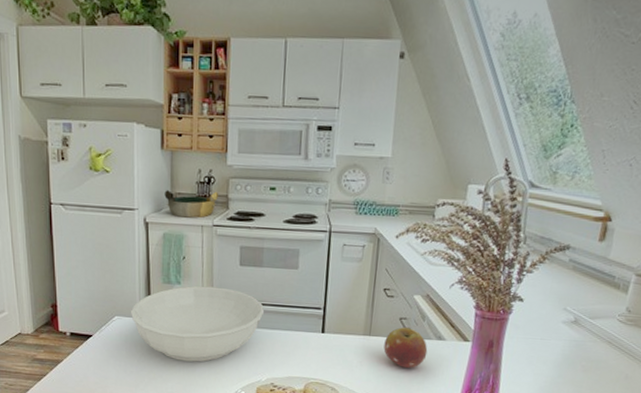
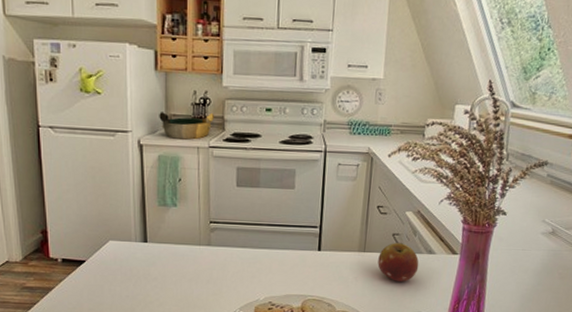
bowl: present [130,285,265,362] -> none [125,207,262,284]

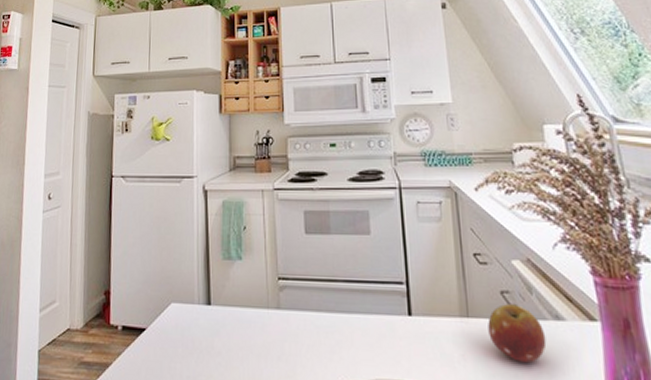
cooking pot: present [159,112,215,140] -> none [223,152,278,182]

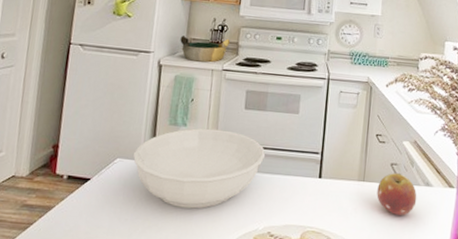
bowl: none [187,260,338,362] -> present [133,128,266,209]
cooking pot: none [223,152,278,182] -> present [180,36,231,63]

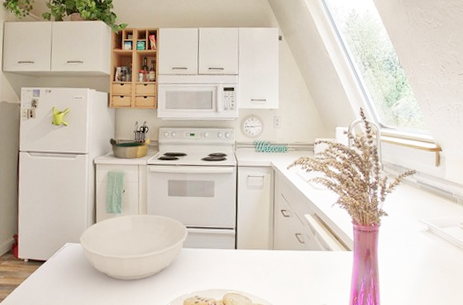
fruit: present [376,173,417,215] -> none [285,241,320,276]

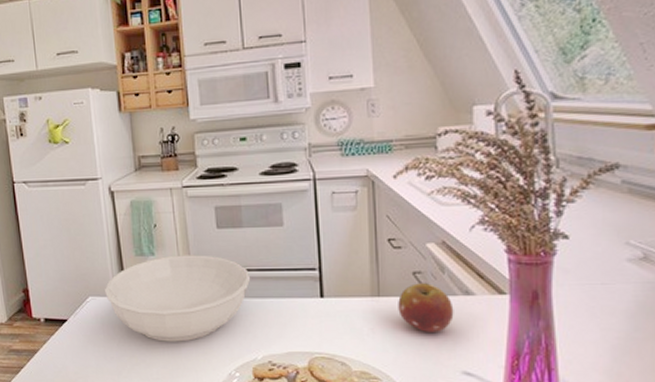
cooking pot: present [109,138,152,159] -> none [127,149,186,182]
fruit: none [285,241,320,276] -> present [398,283,454,332]

